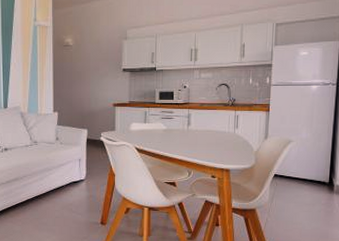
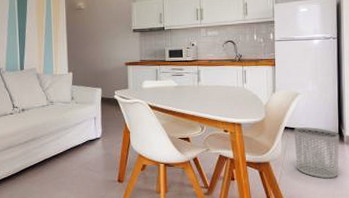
waste bin: none [283,175,330,227] -> present [294,127,340,179]

